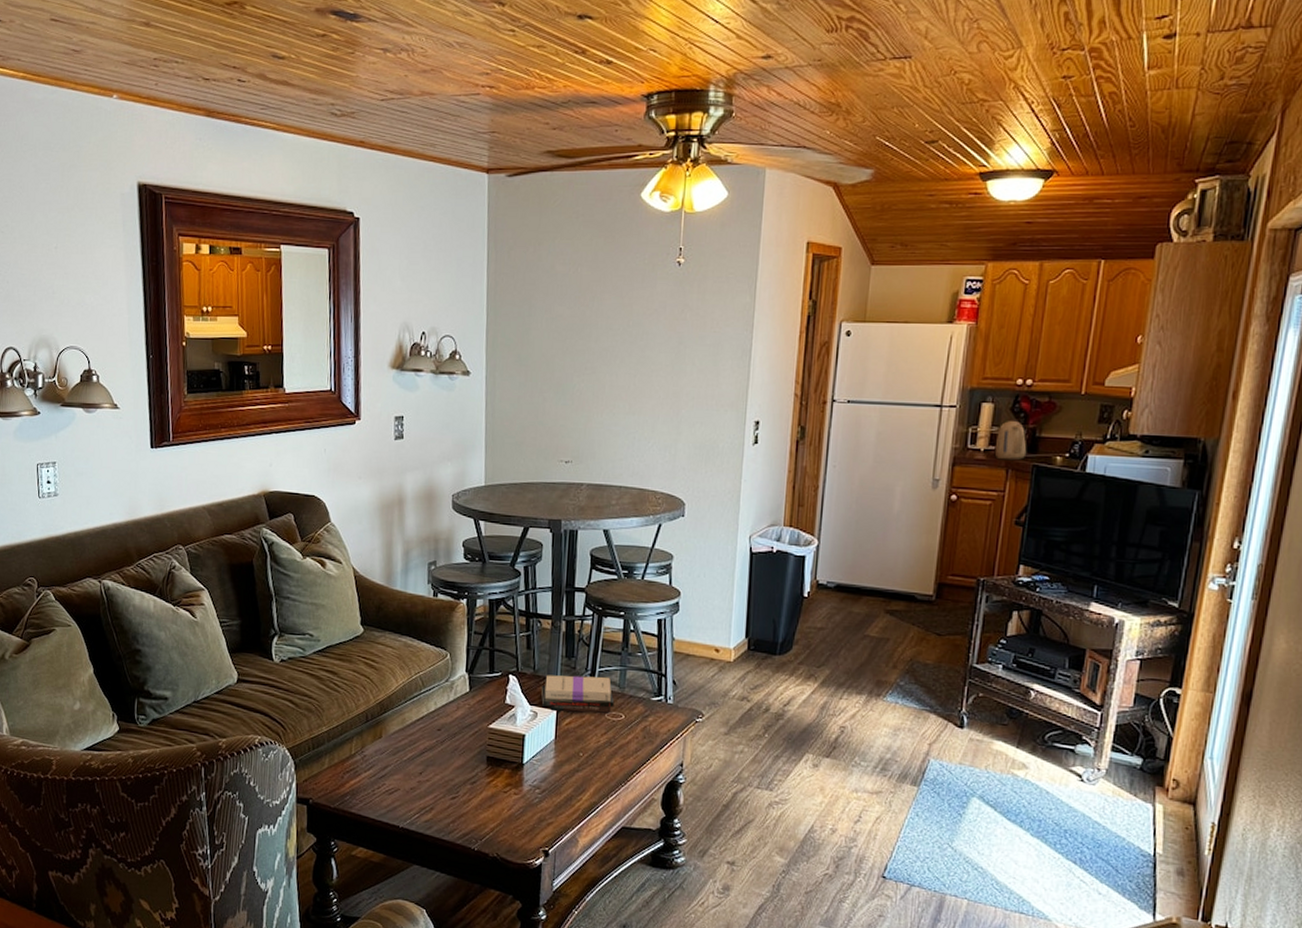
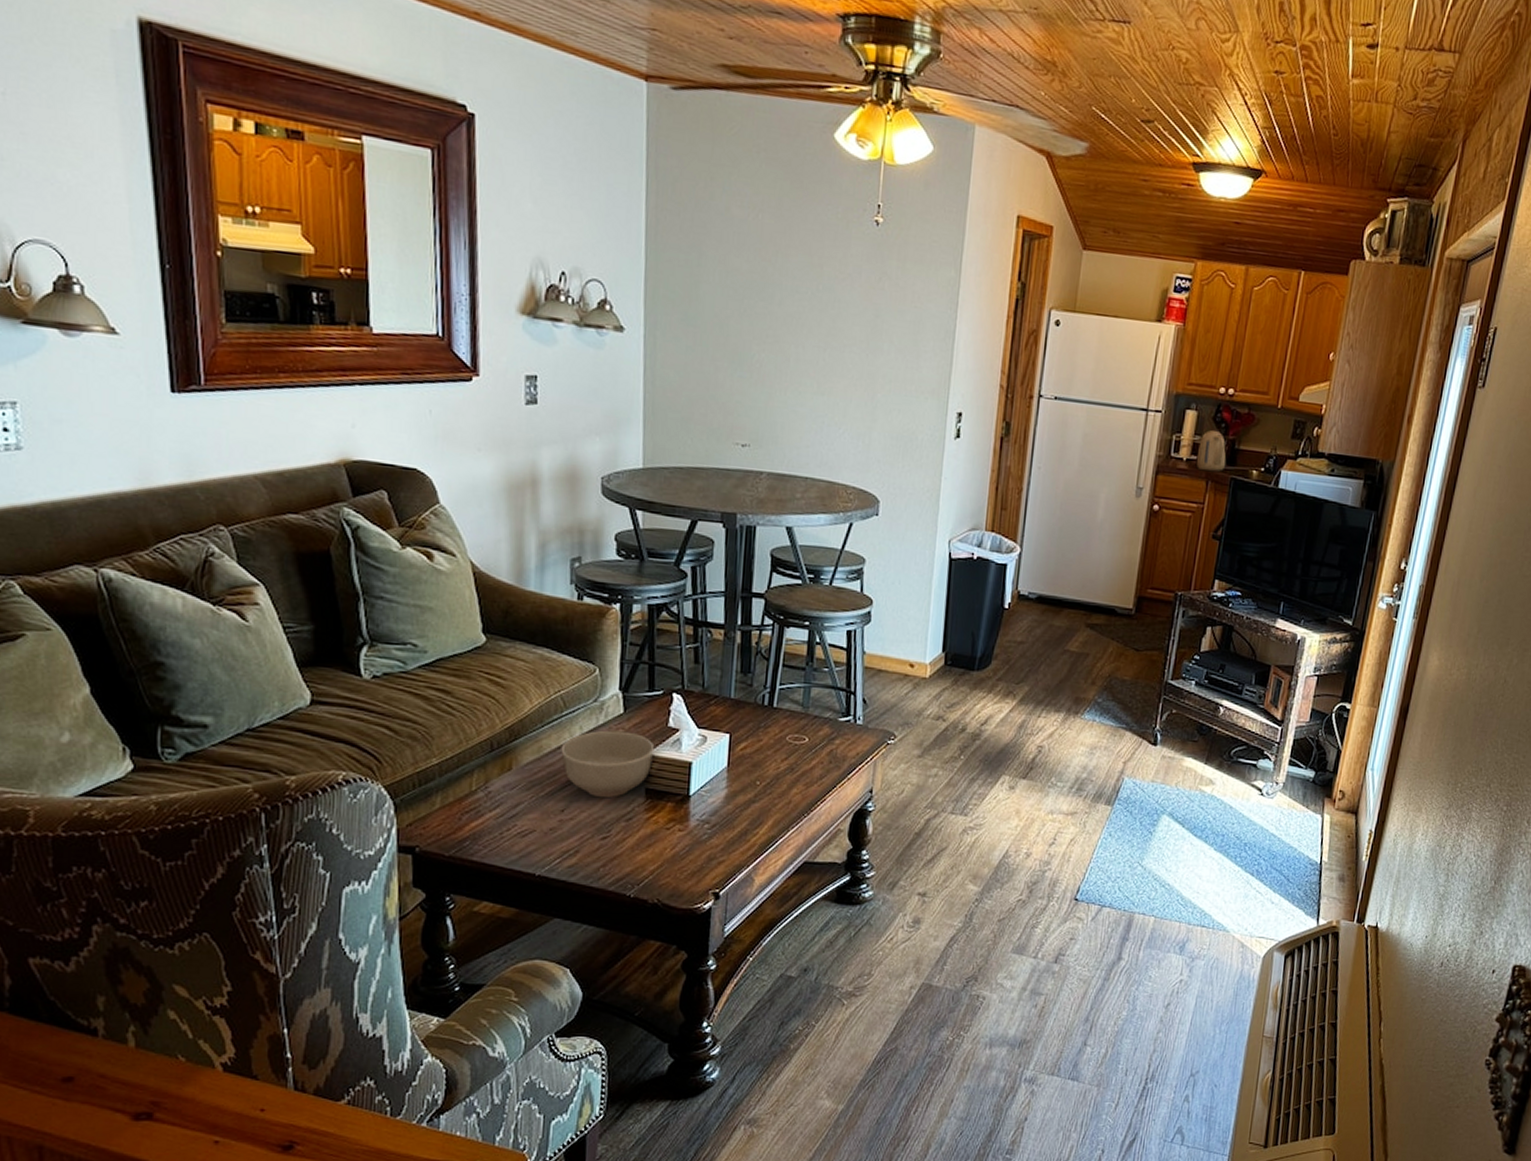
bowl: none [419,706,495,764] -> present [561,730,655,798]
books: present [540,675,615,714] -> none [711,693,797,736]

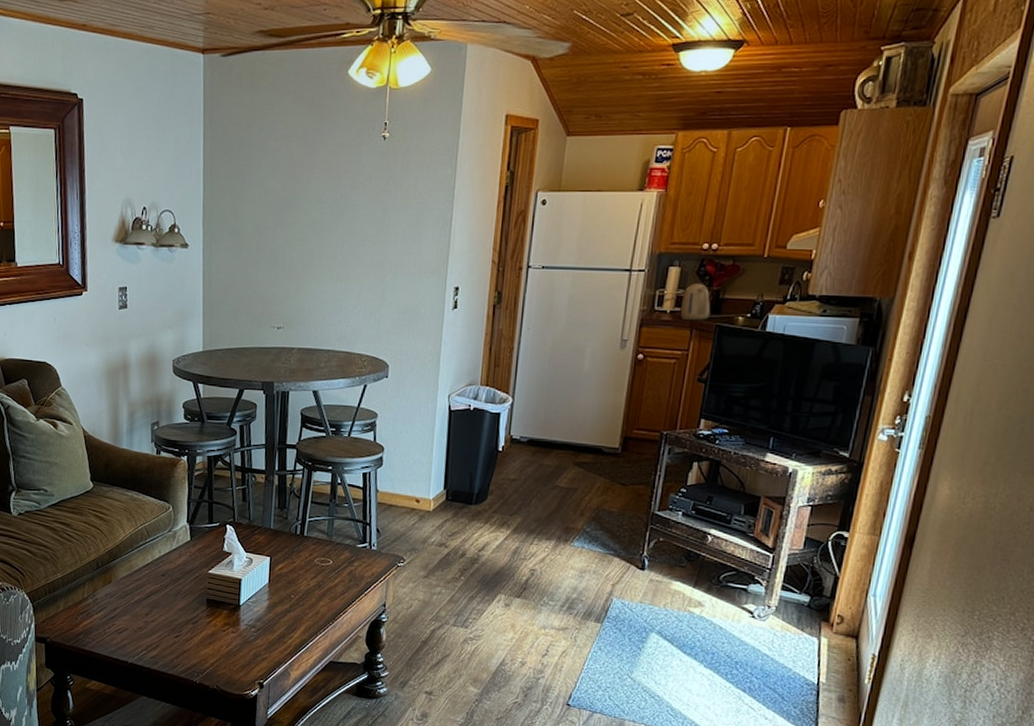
bowl: present [561,730,655,798] -> none [145,553,214,606]

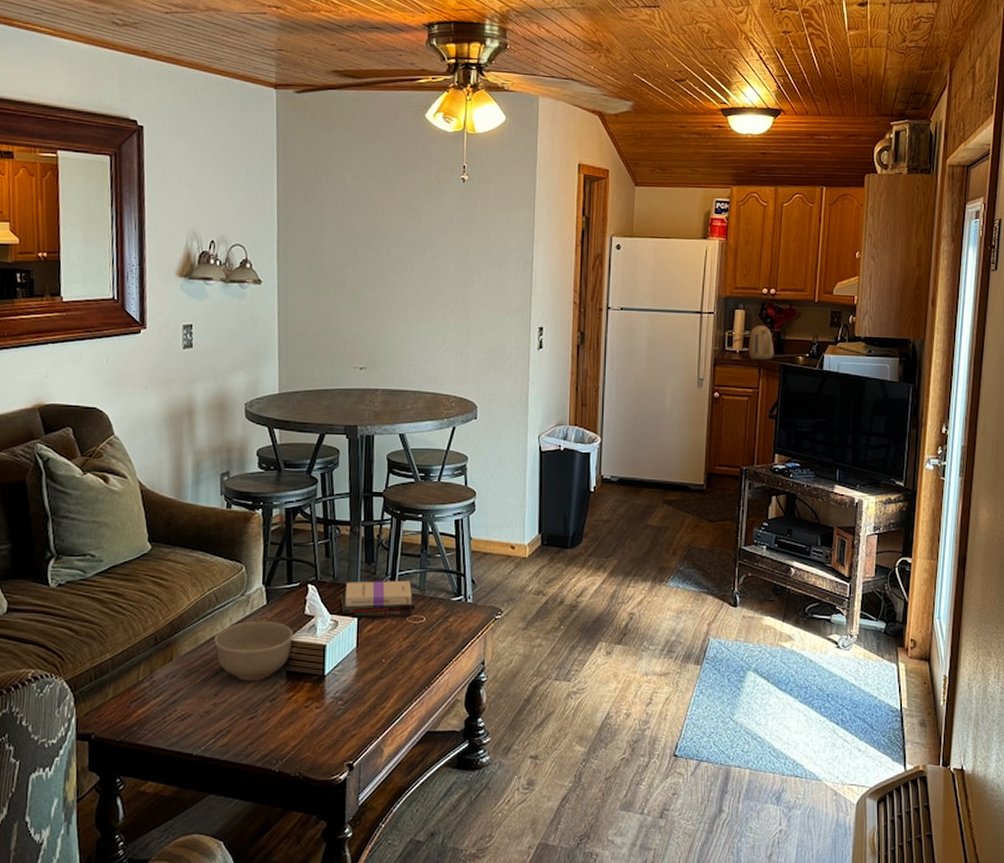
bowl: none [145,553,214,606] -> present [214,620,294,682]
books: none [255,524,323,559] -> present [341,580,416,619]

